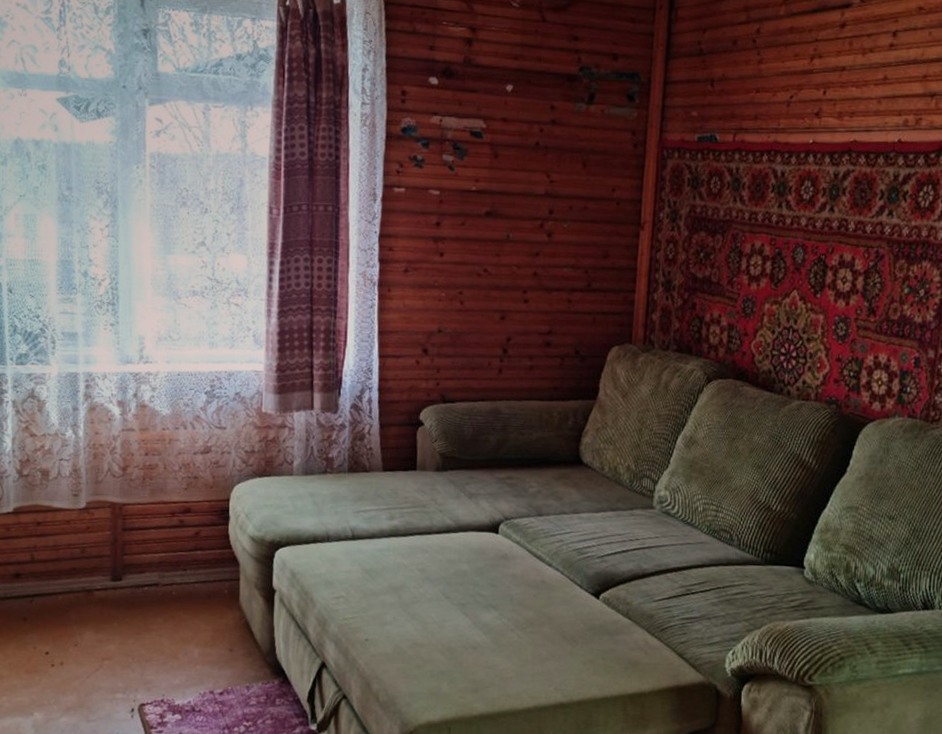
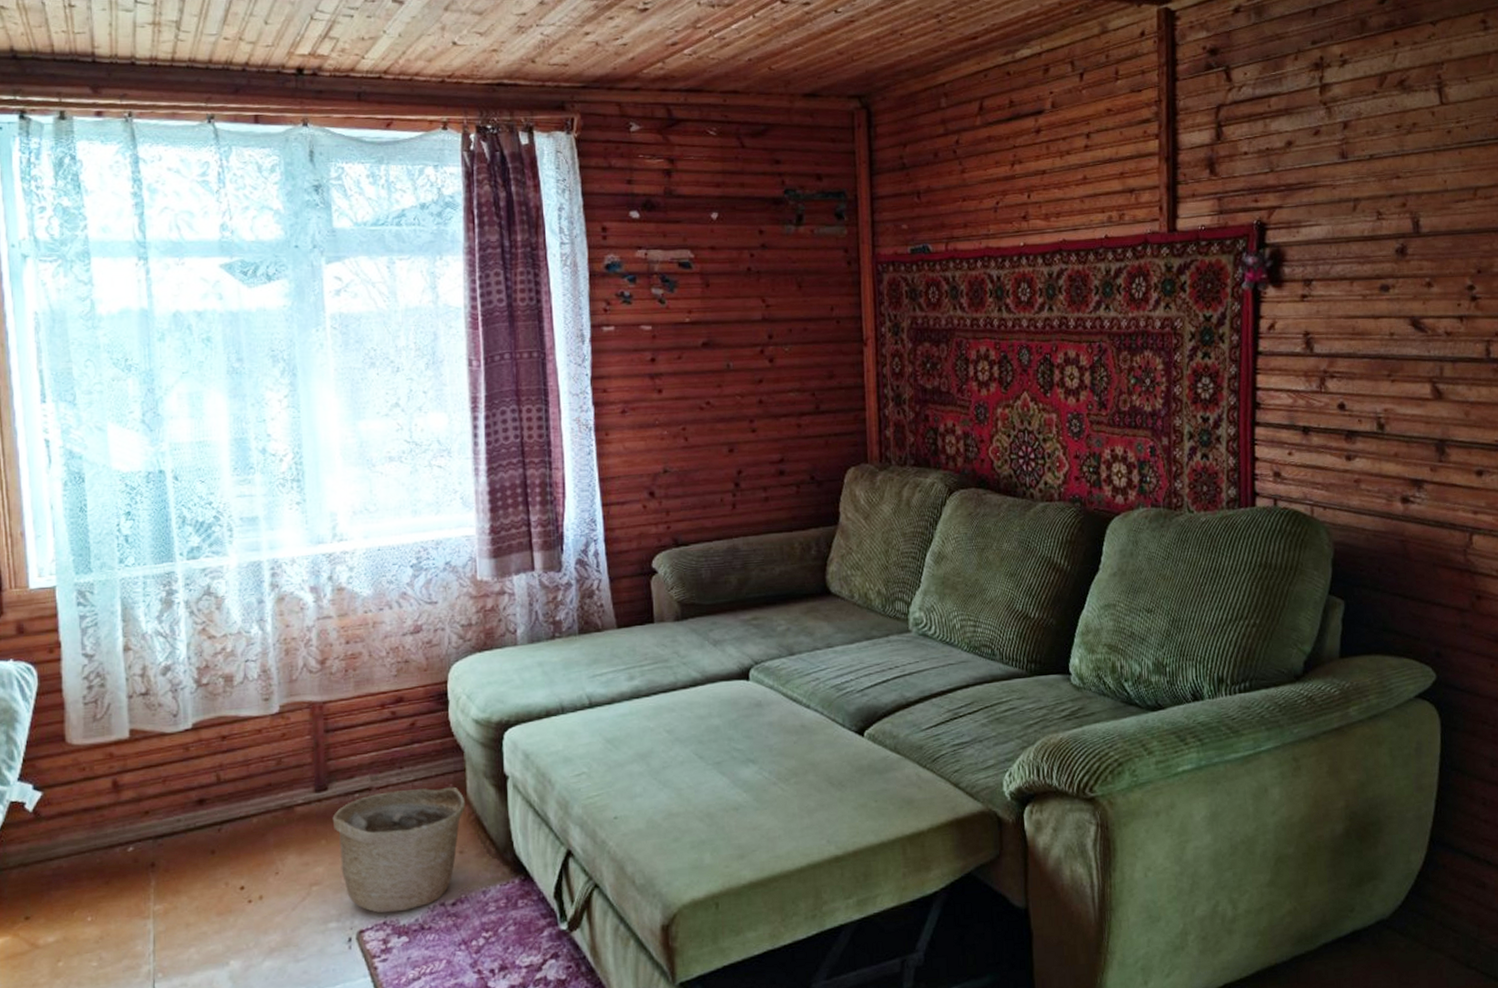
basket: none [124,589,238,693] -> present [332,786,466,913]

